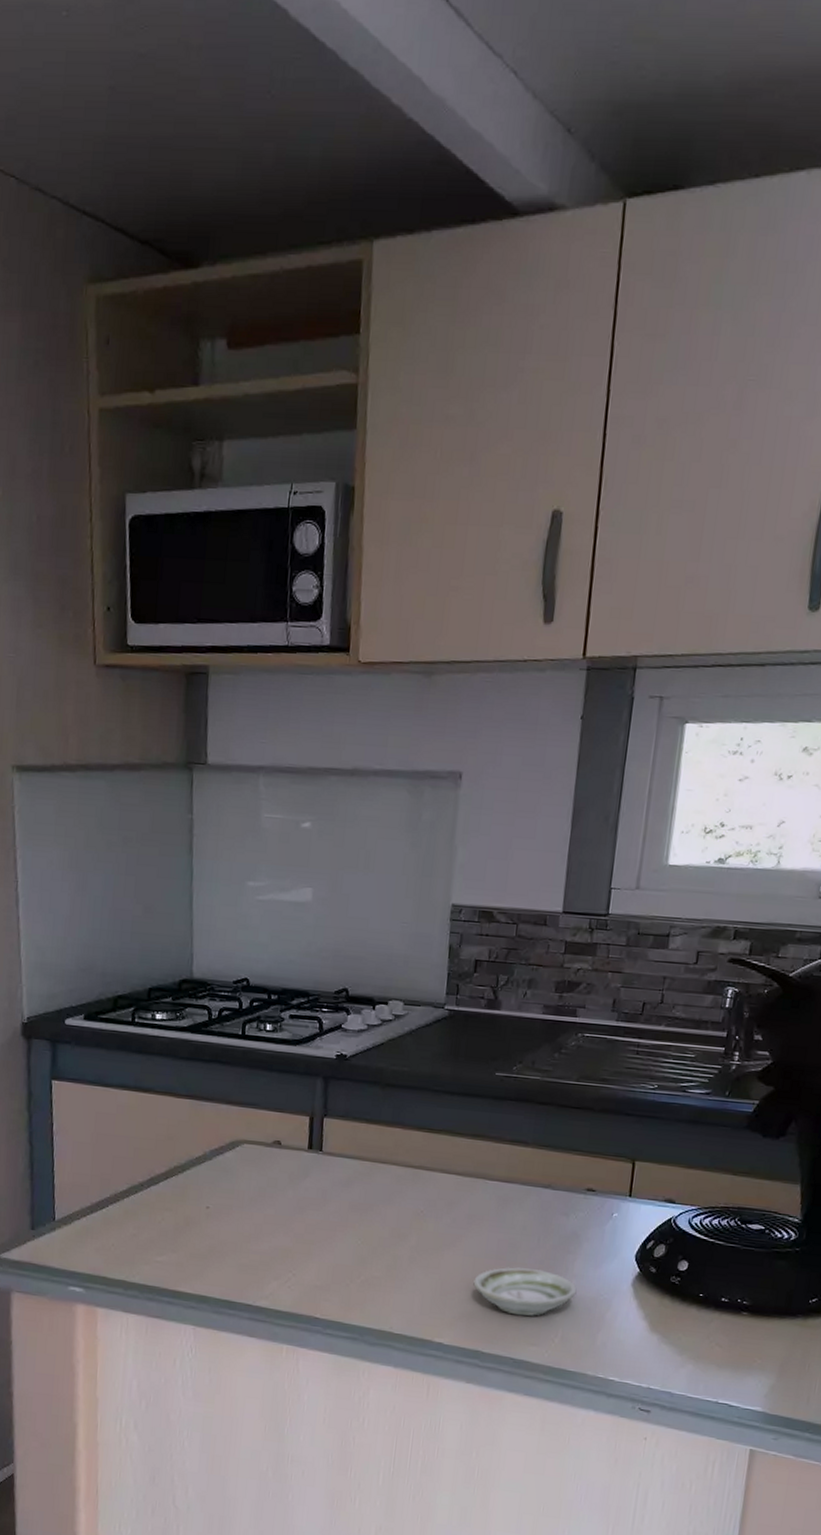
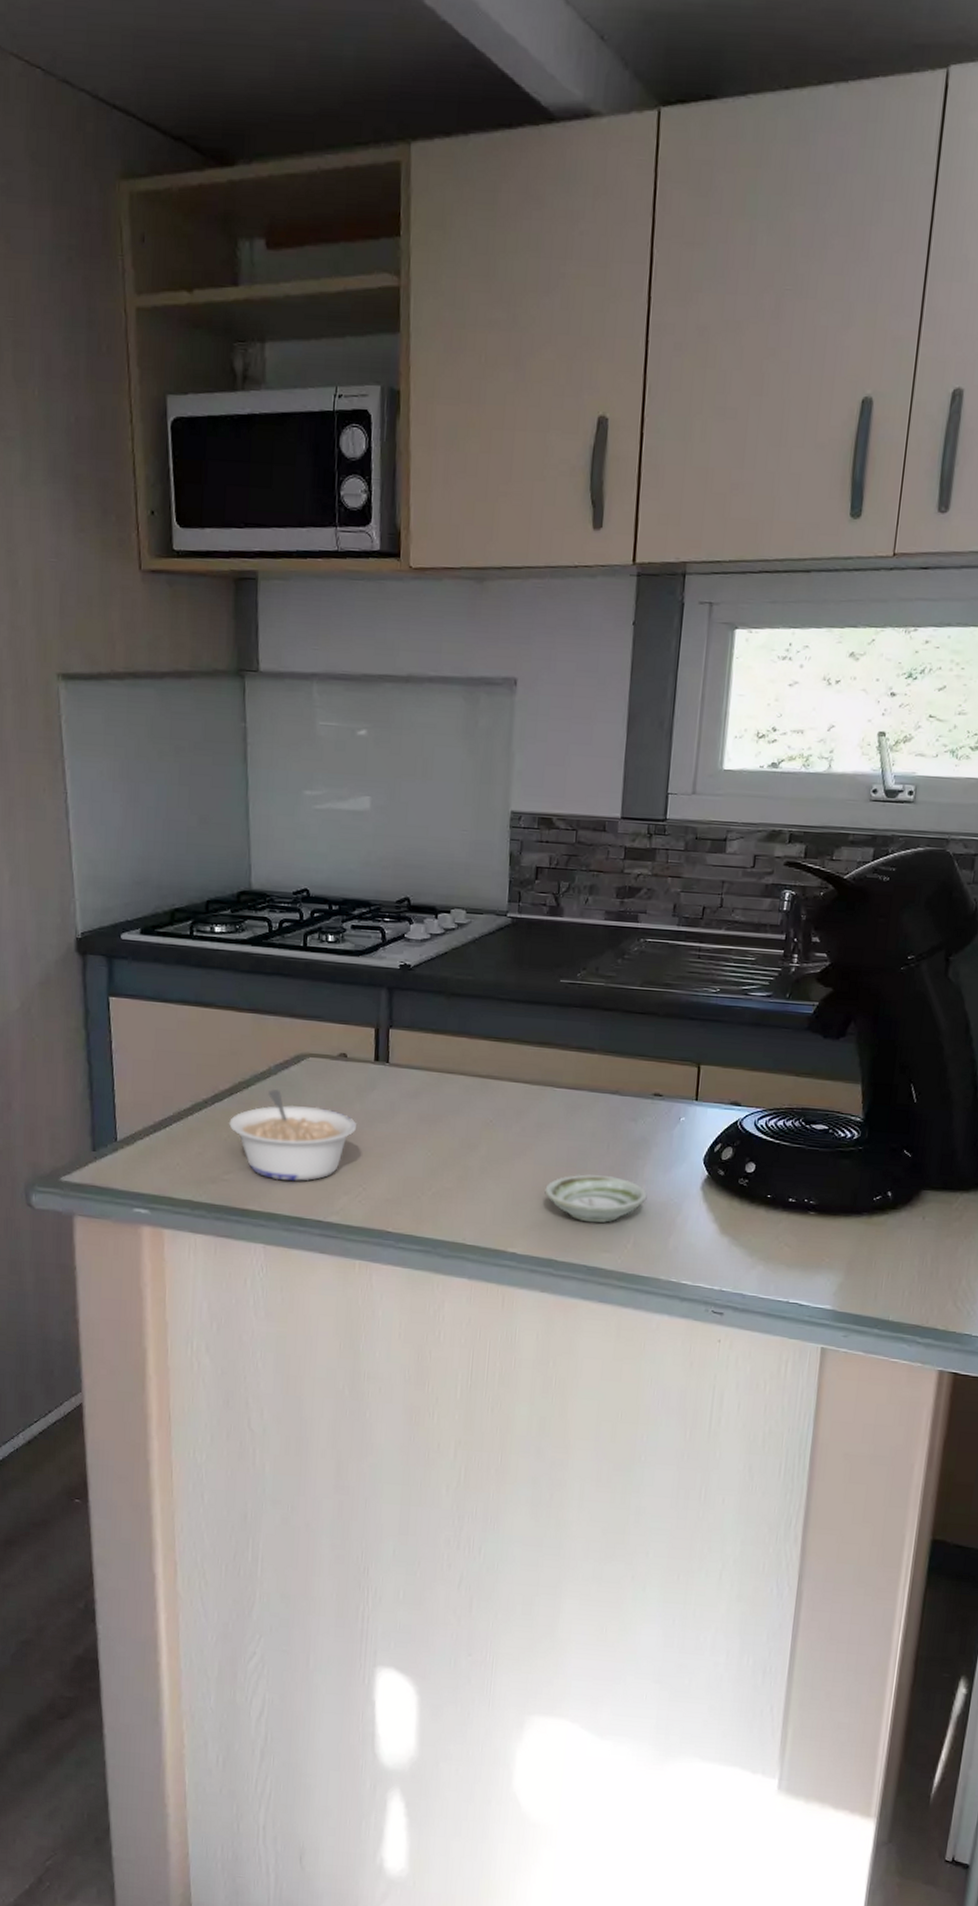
legume: none [163,1173,289,1266] -> present [228,1088,358,1182]

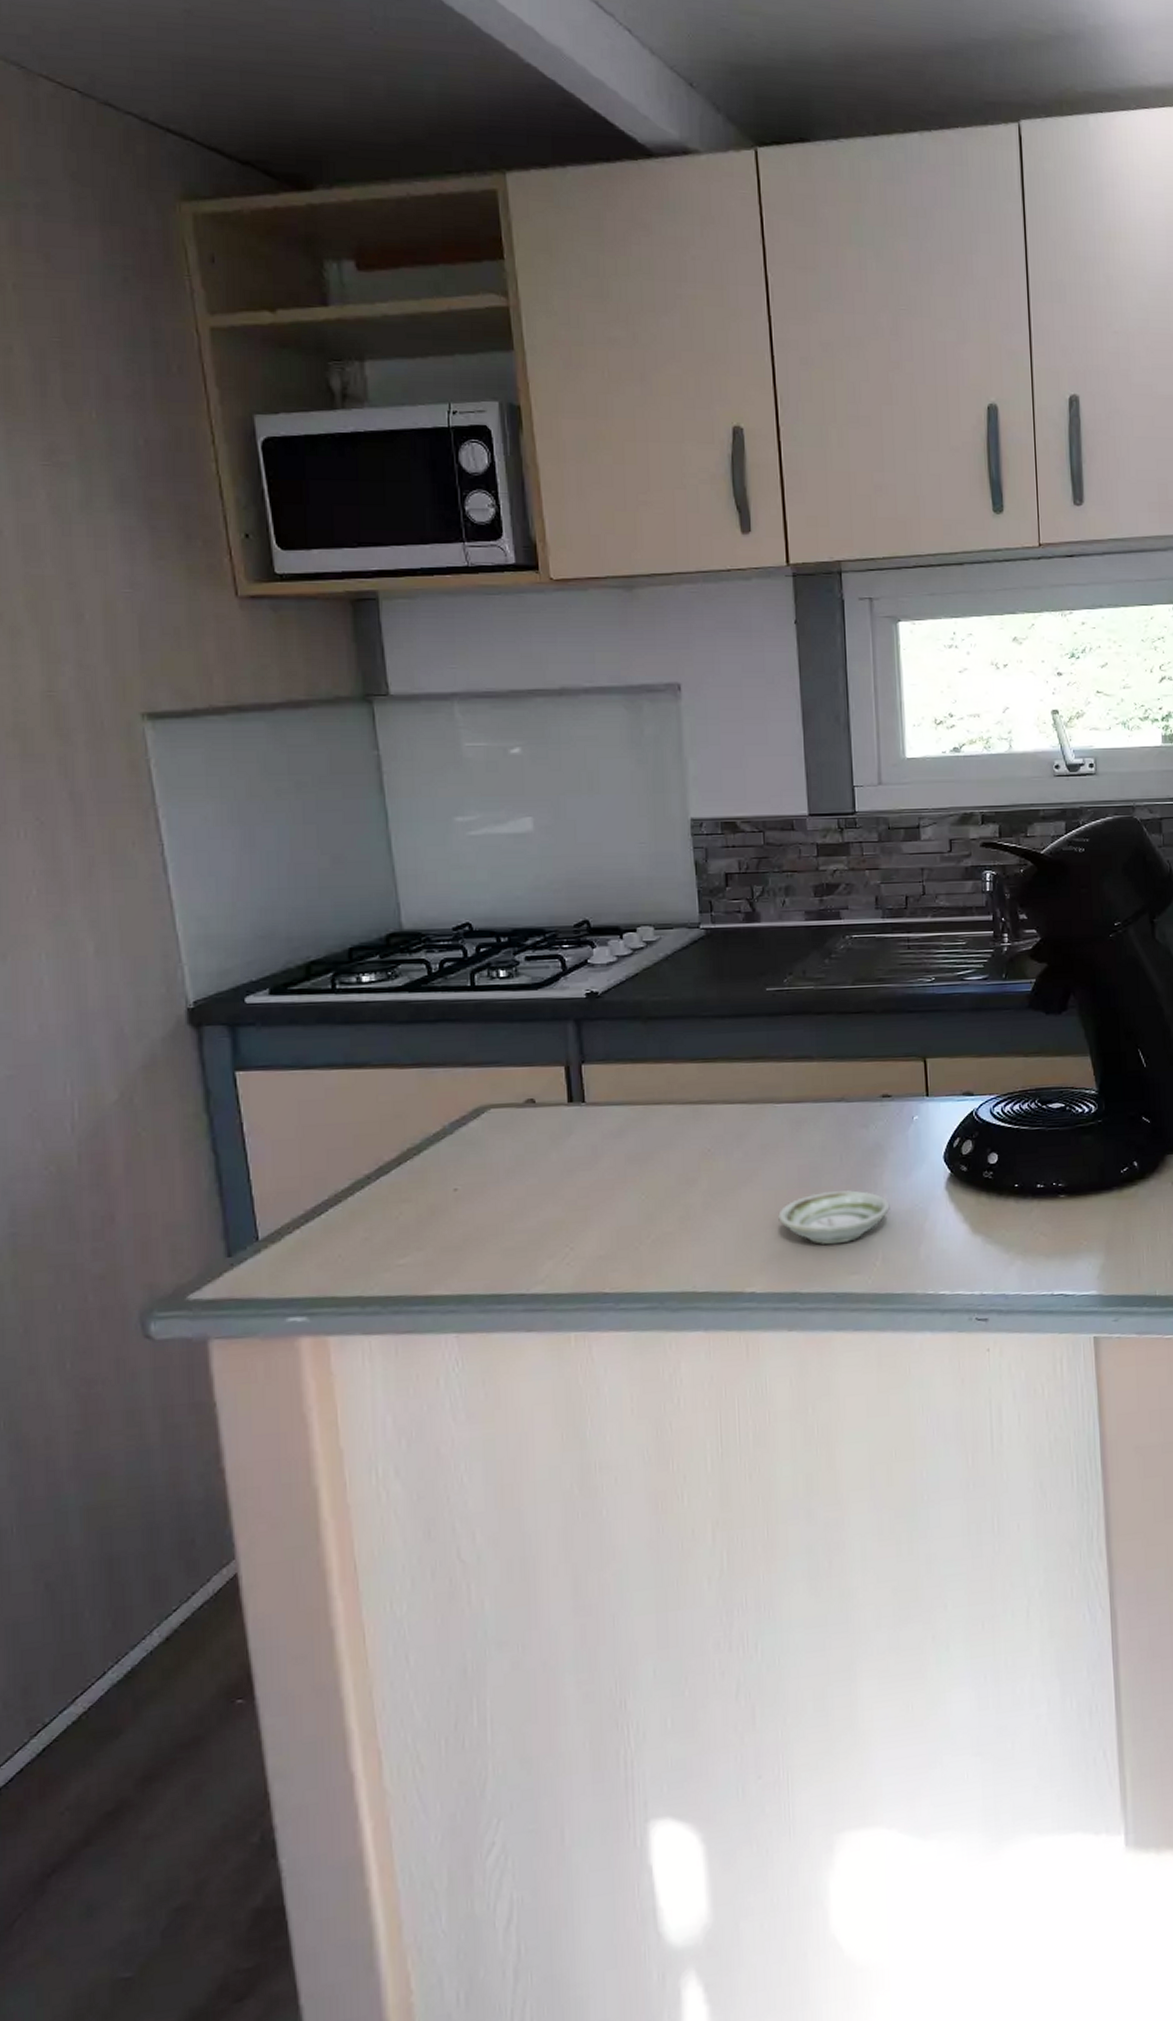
legume: present [228,1088,358,1182] -> none [398,1150,556,1256]

